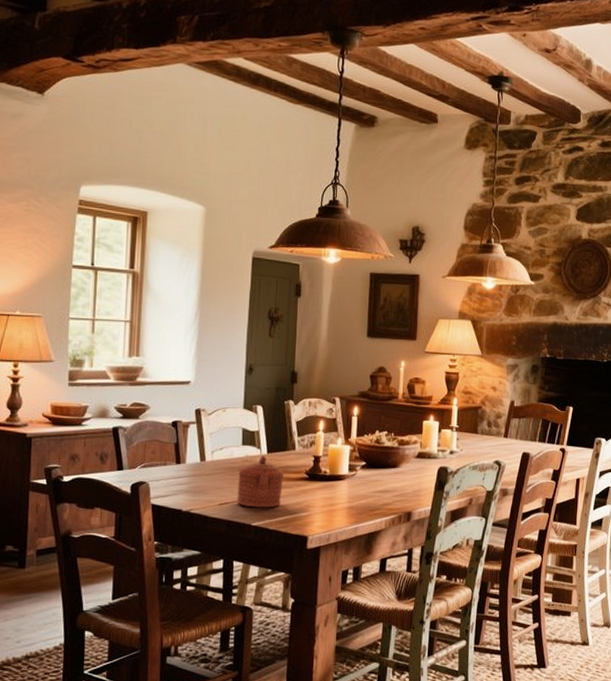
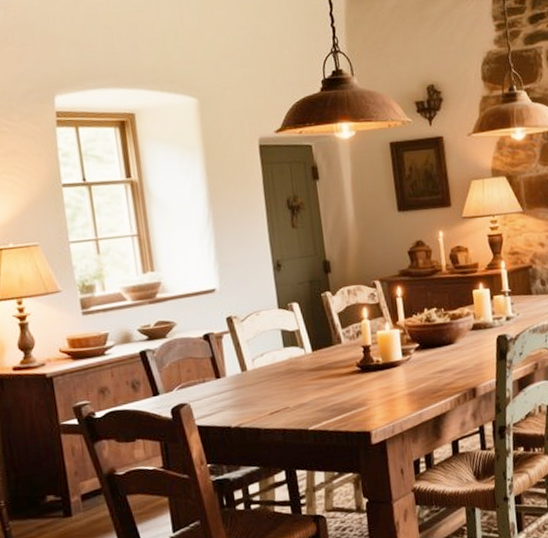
teapot: present [237,456,285,508] -> none [284,355,336,411]

